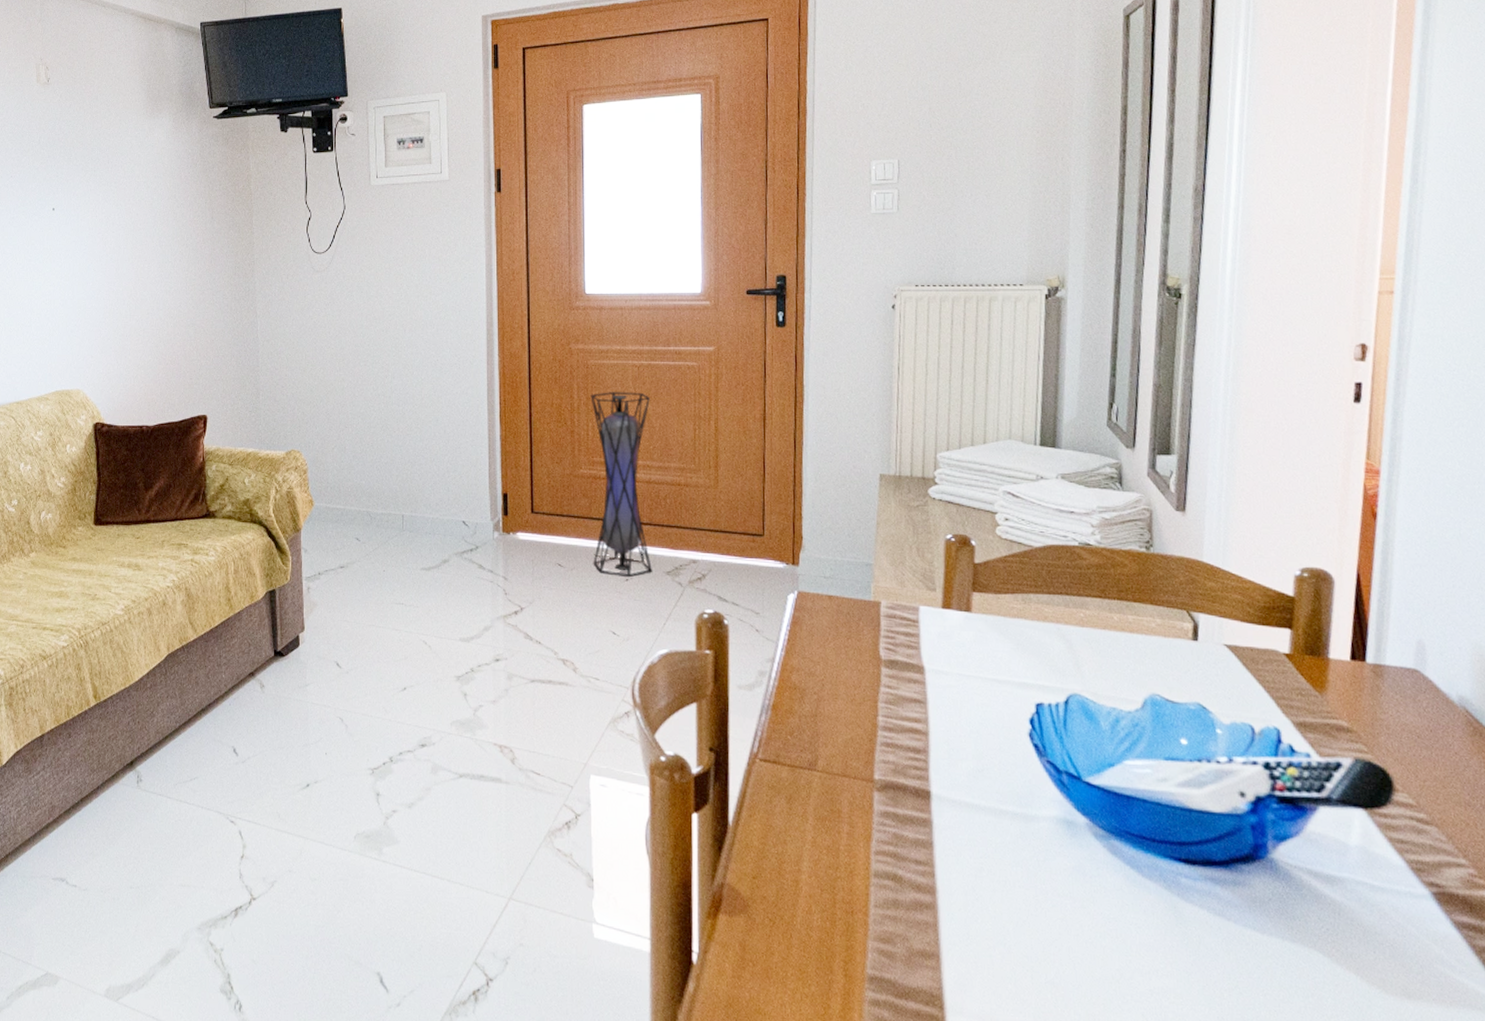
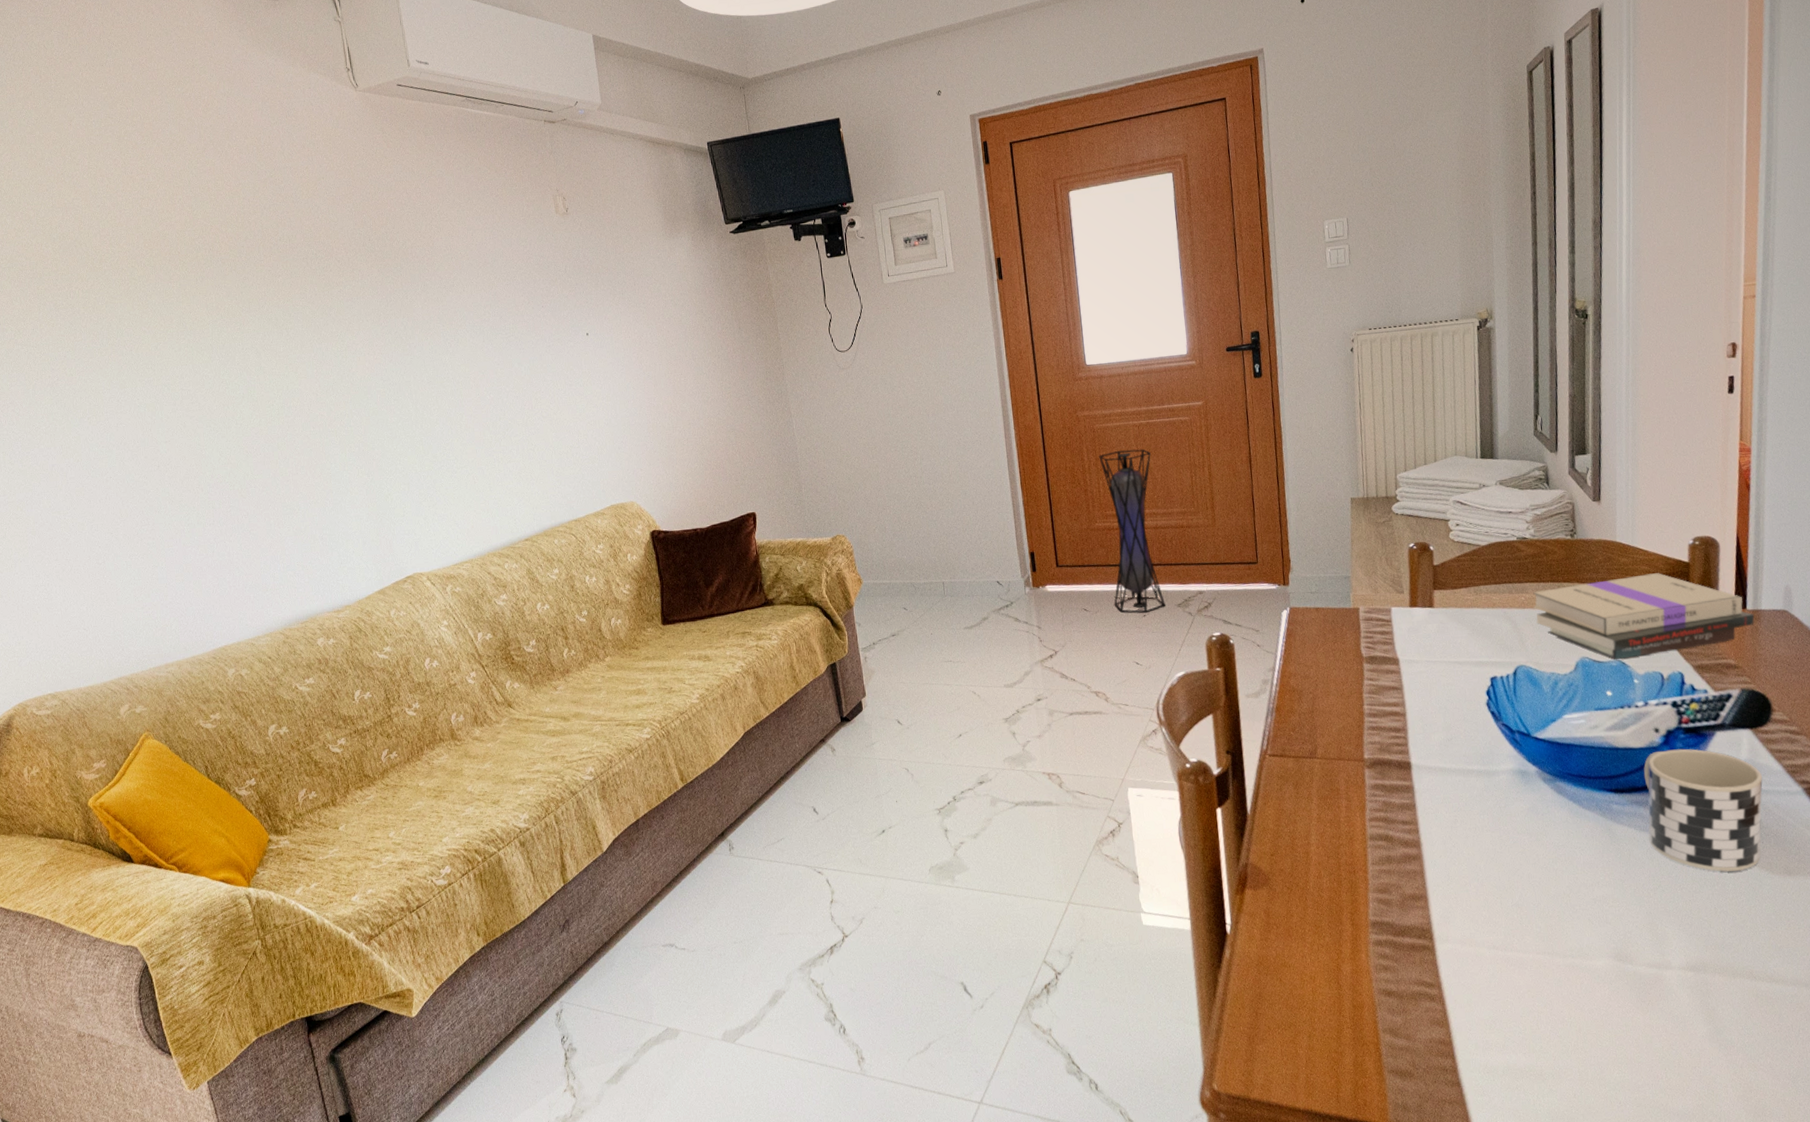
books: none [1094,604,1376,703] -> present [1533,573,1755,660]
cup: none [1222,819,1378,984] -> present [1643,748,1763,872]

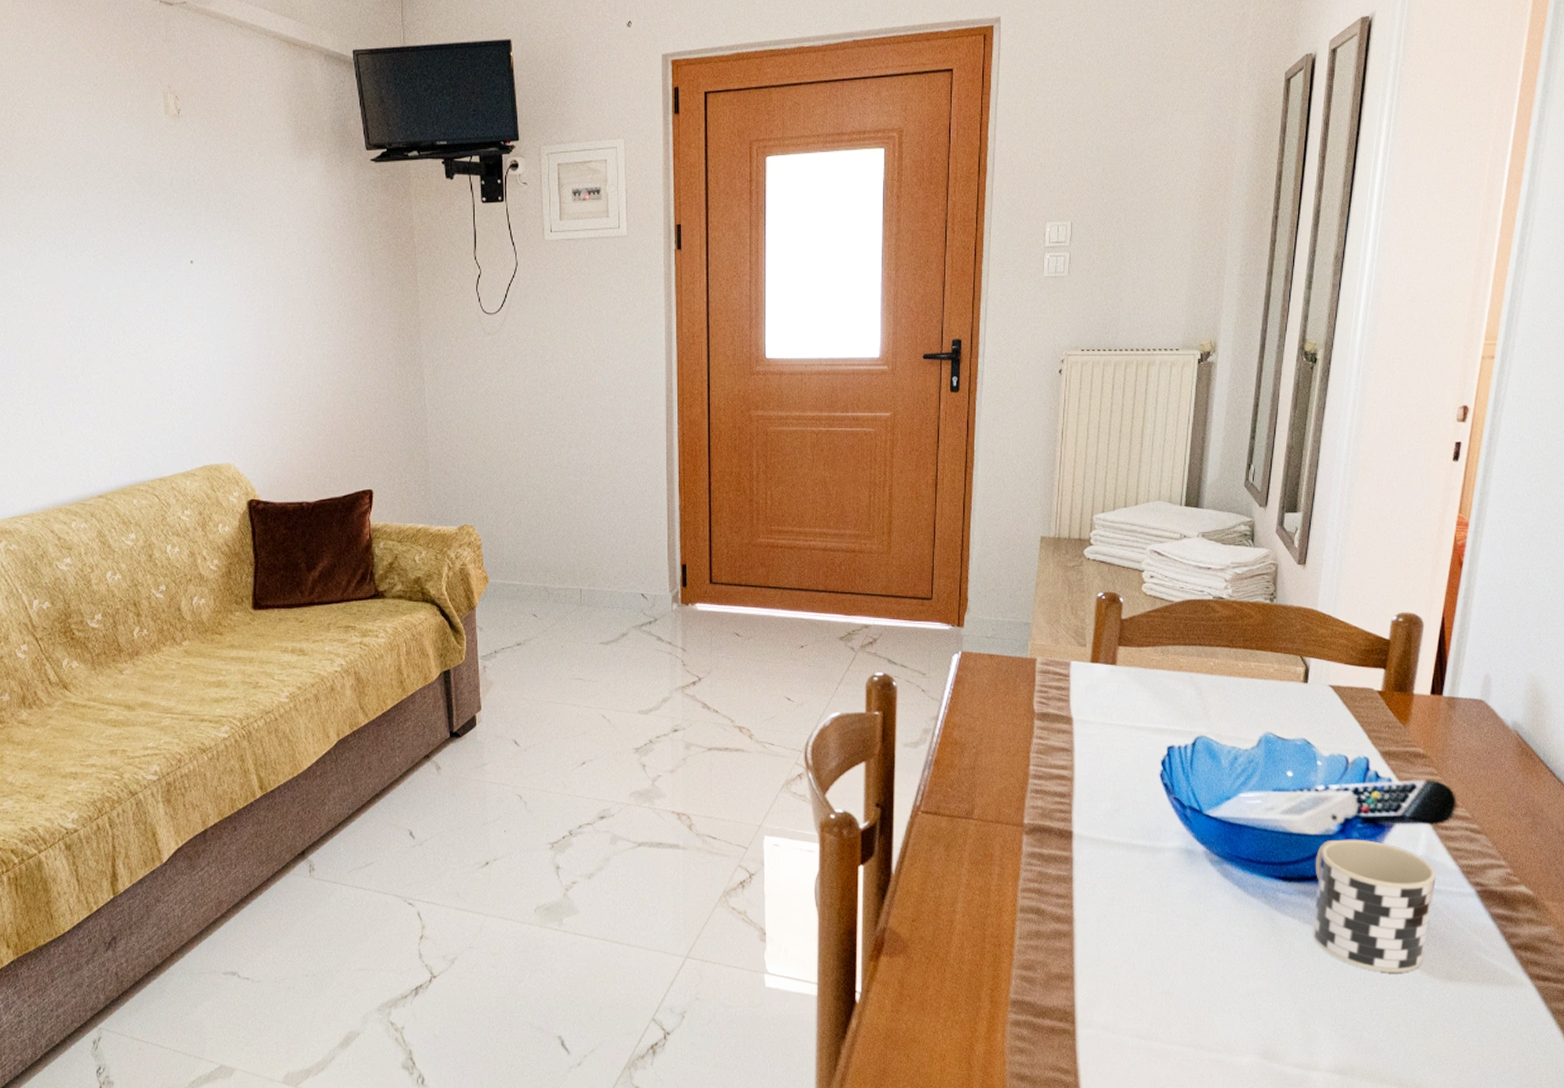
lantern: present [1099,449,1165,613] -> none [769,459,827,643]
books: present [1533,573,1755,660] -> none [1222,648,1450,739]

